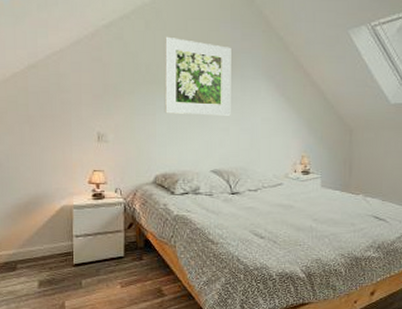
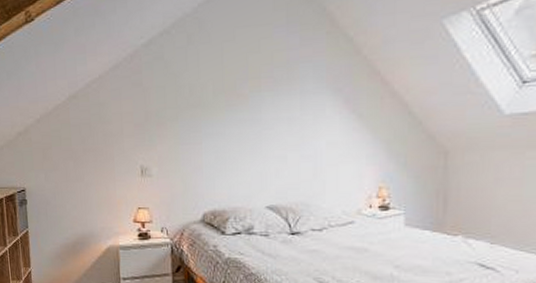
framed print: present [164,36,231,116] -> none [209,50,289,142]

